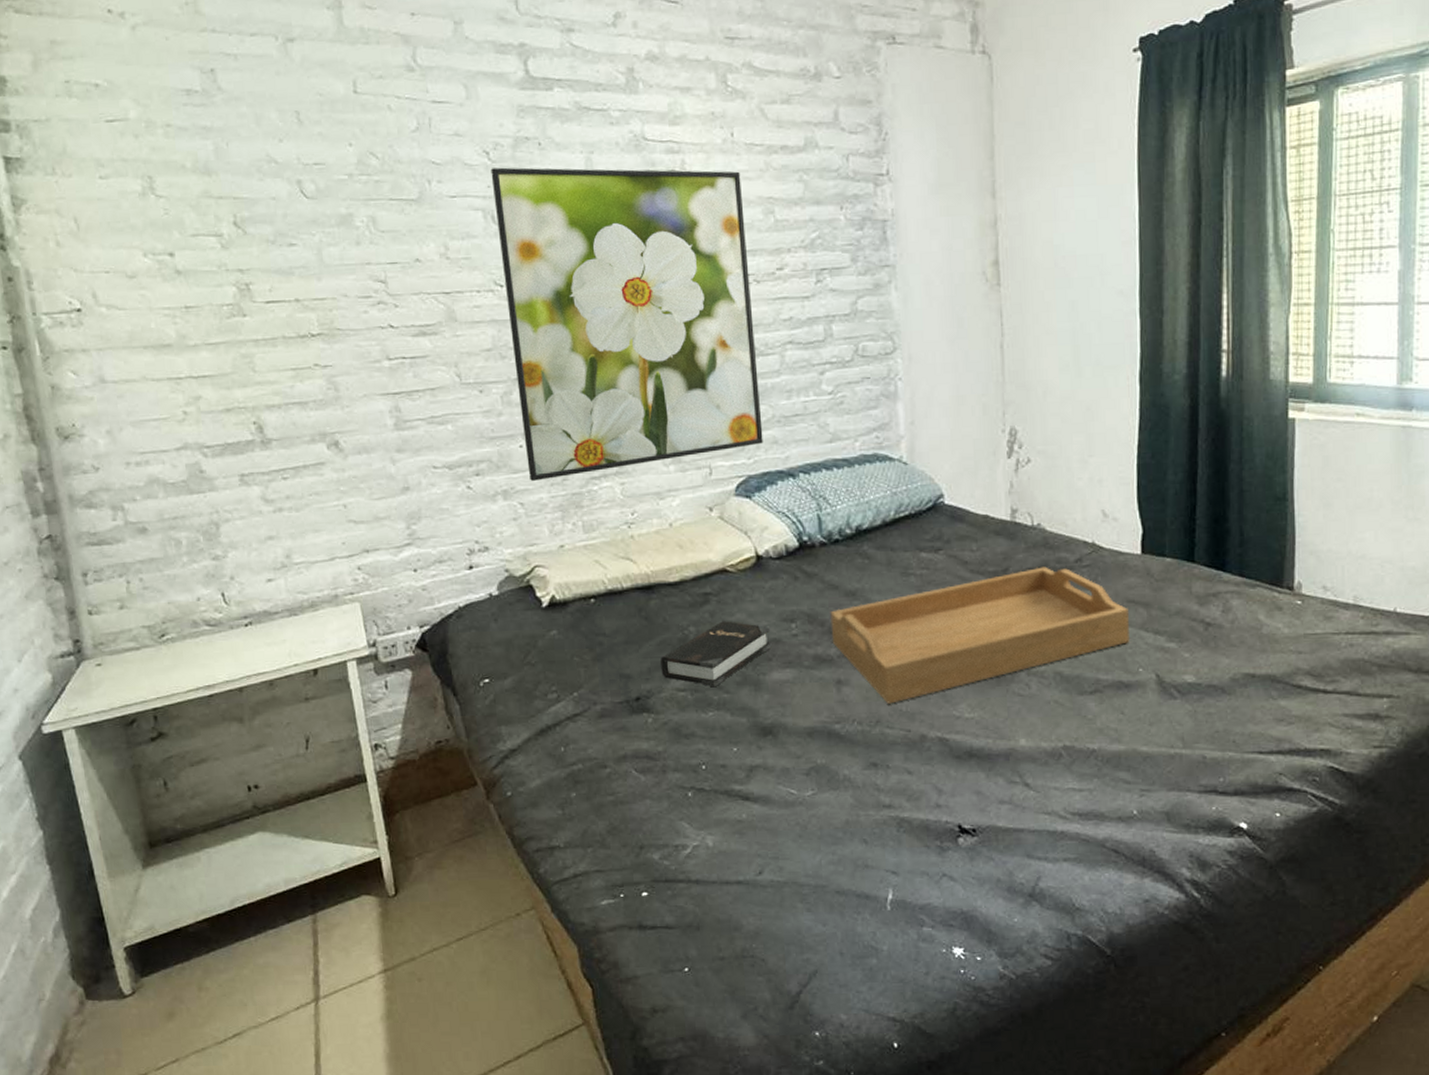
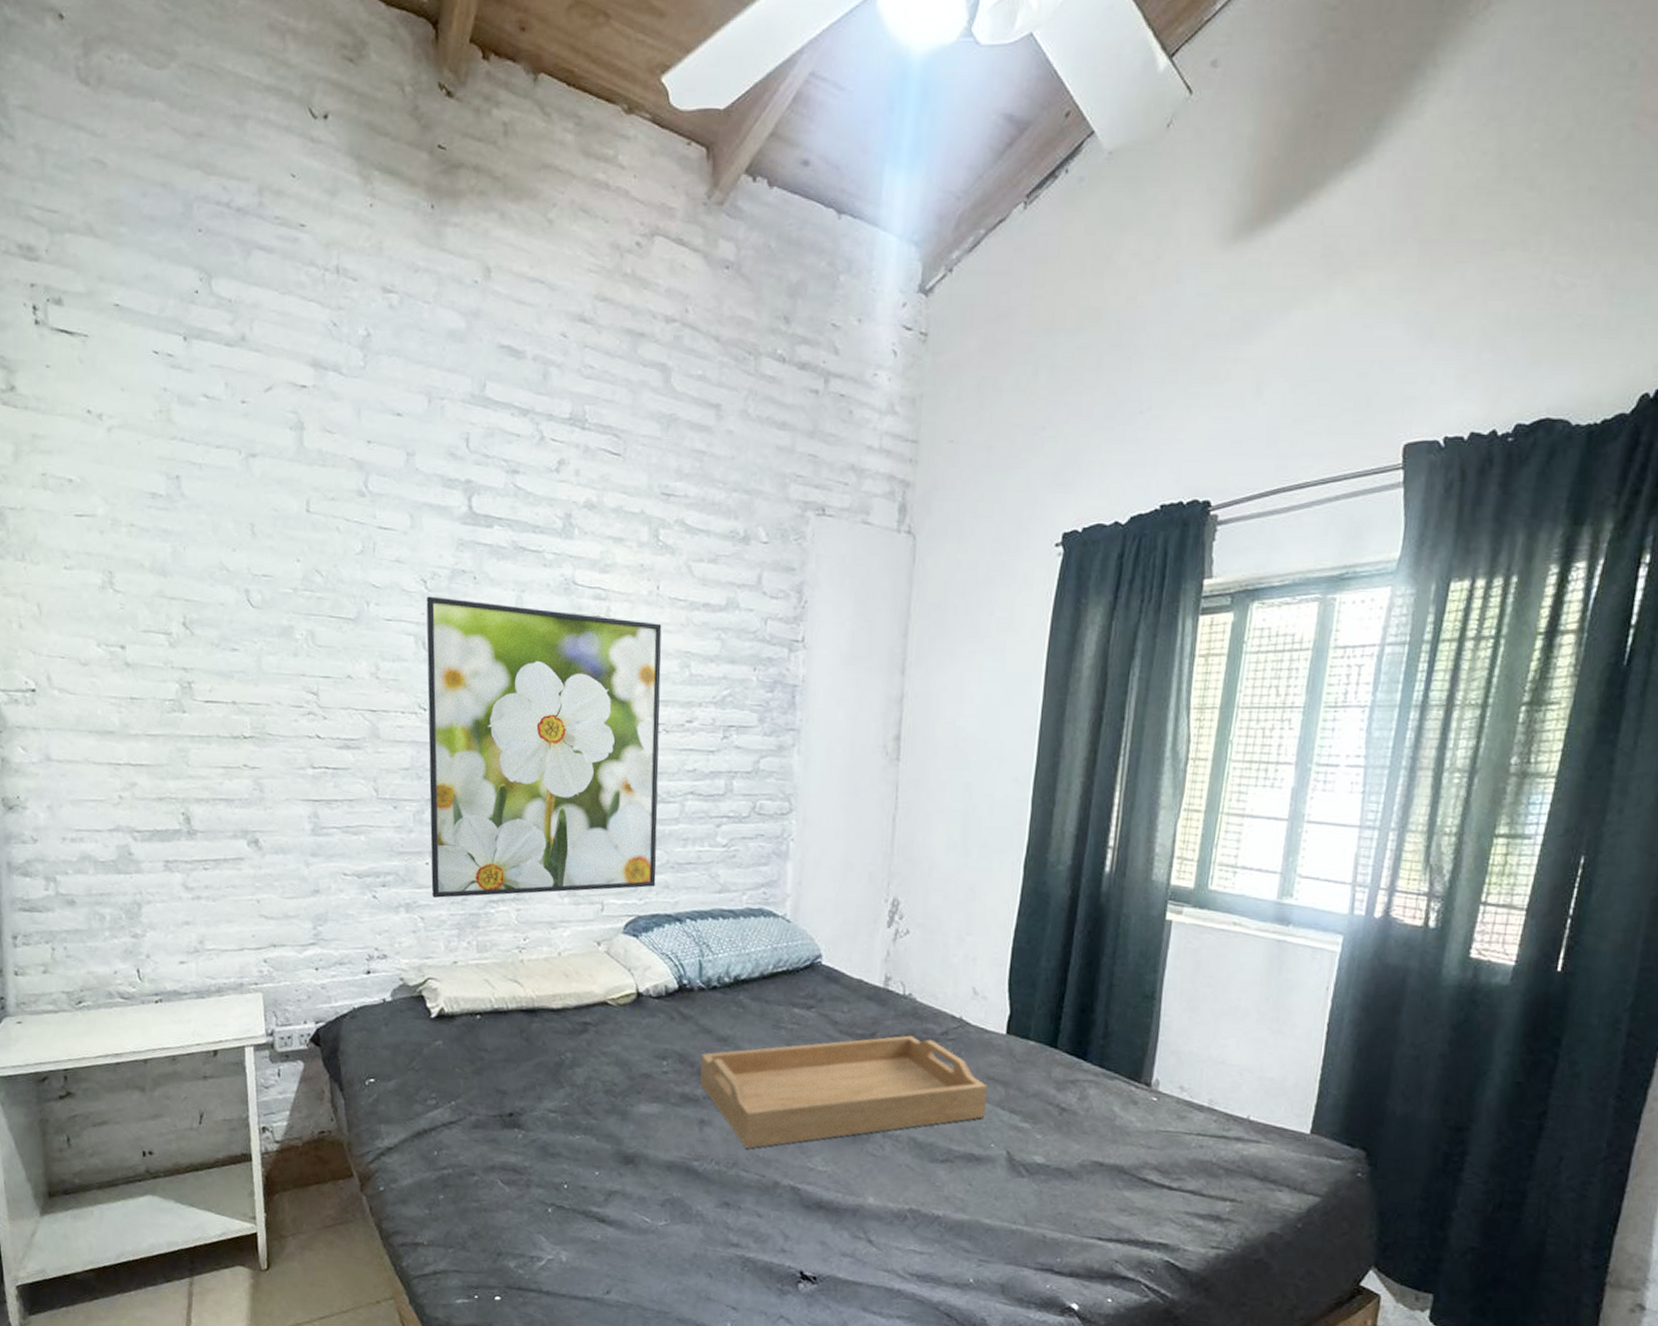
hardback book: present [660,621,772,688] -> none [536,1051,643,1113]

